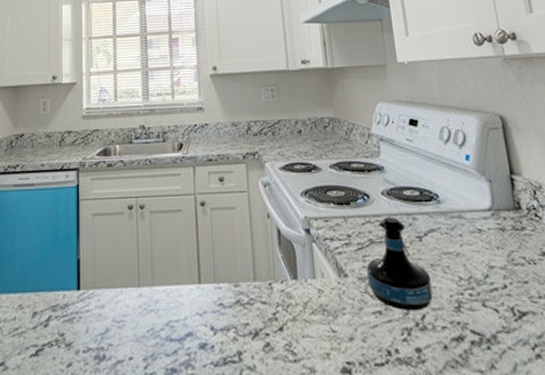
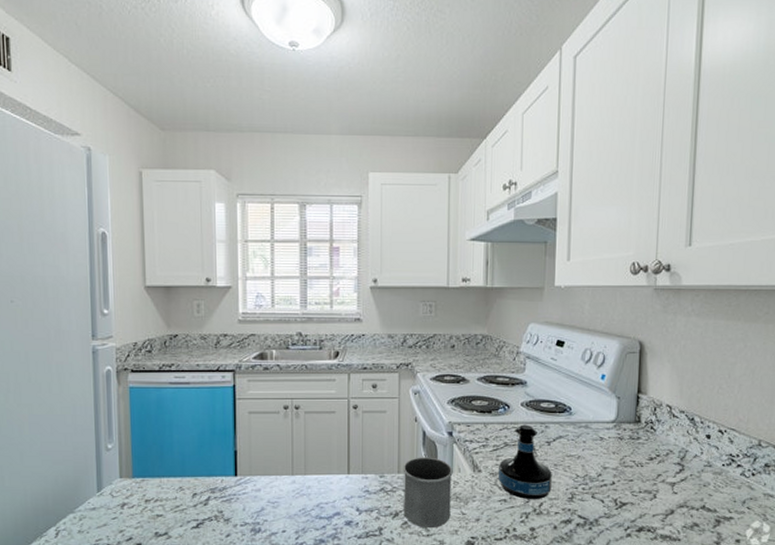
mug: none [259,260,319,352] -> present [403,457,453,529]

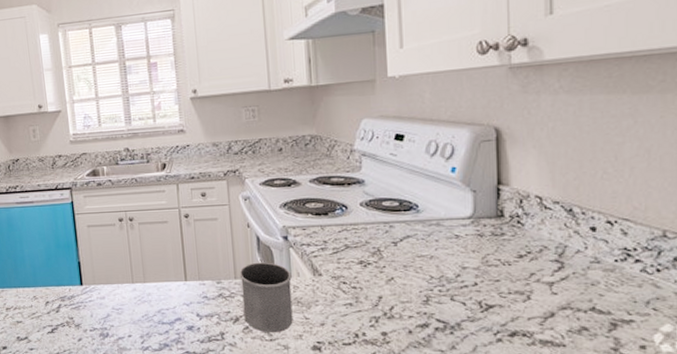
tequila bottle: present [499,424,552,500] -> none [341,225,403,304]

